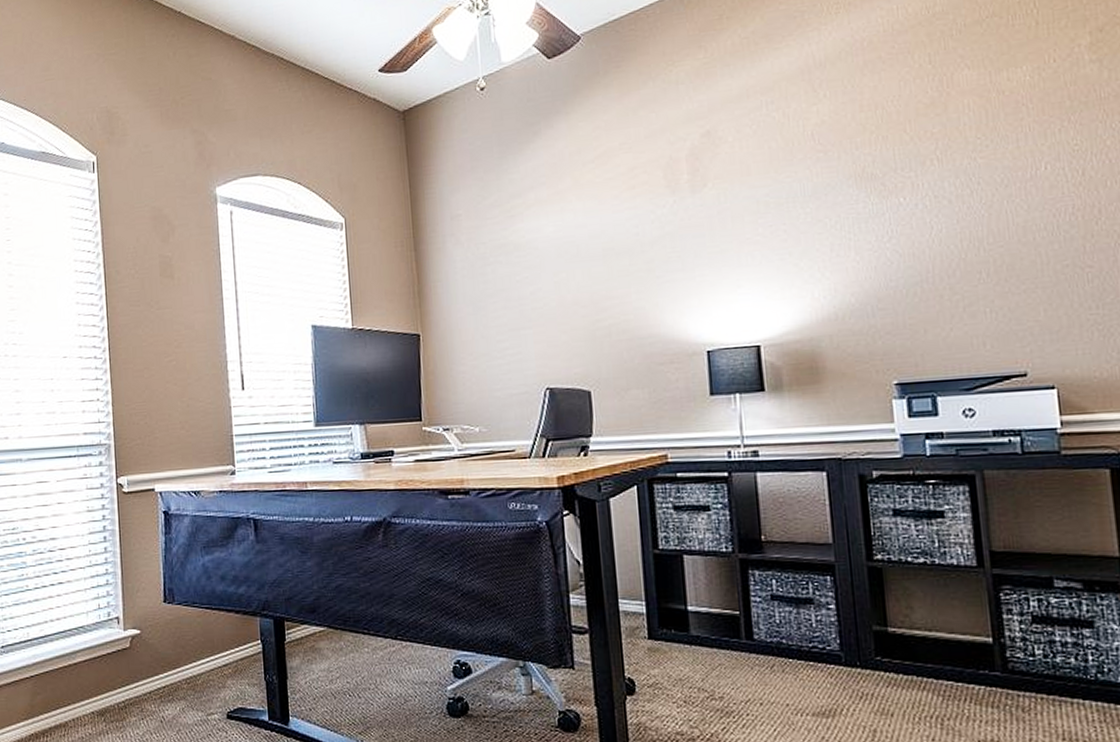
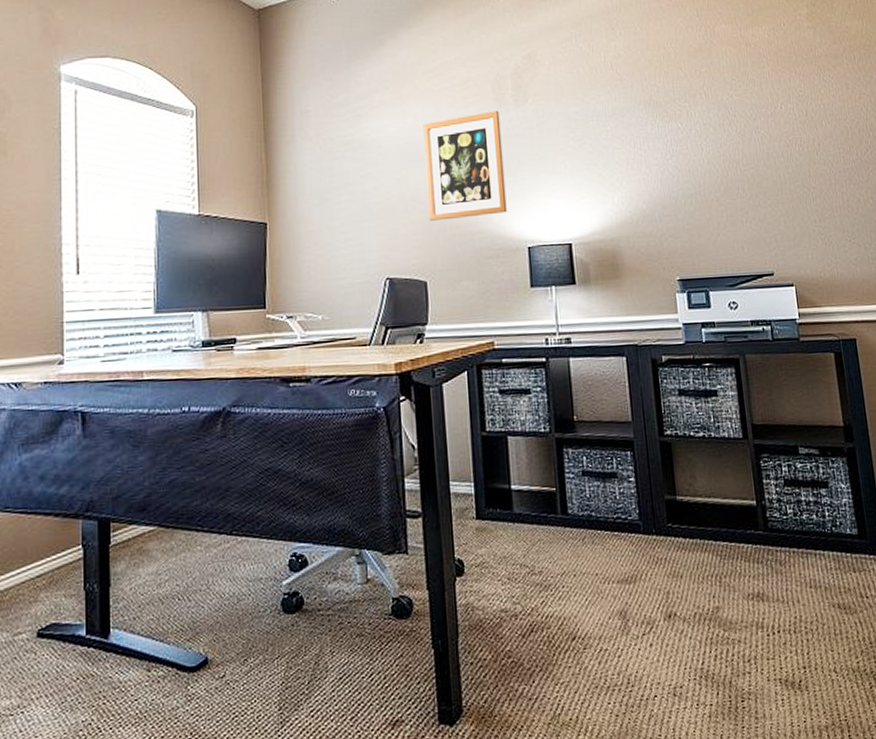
wall art: none [584,199,682,326] -> present [423,111,507,221]

